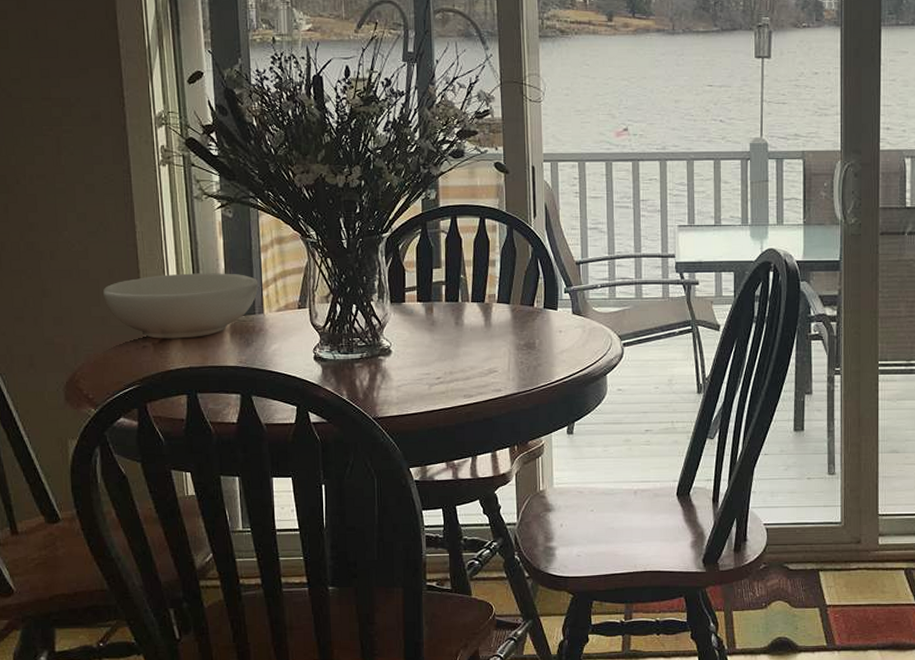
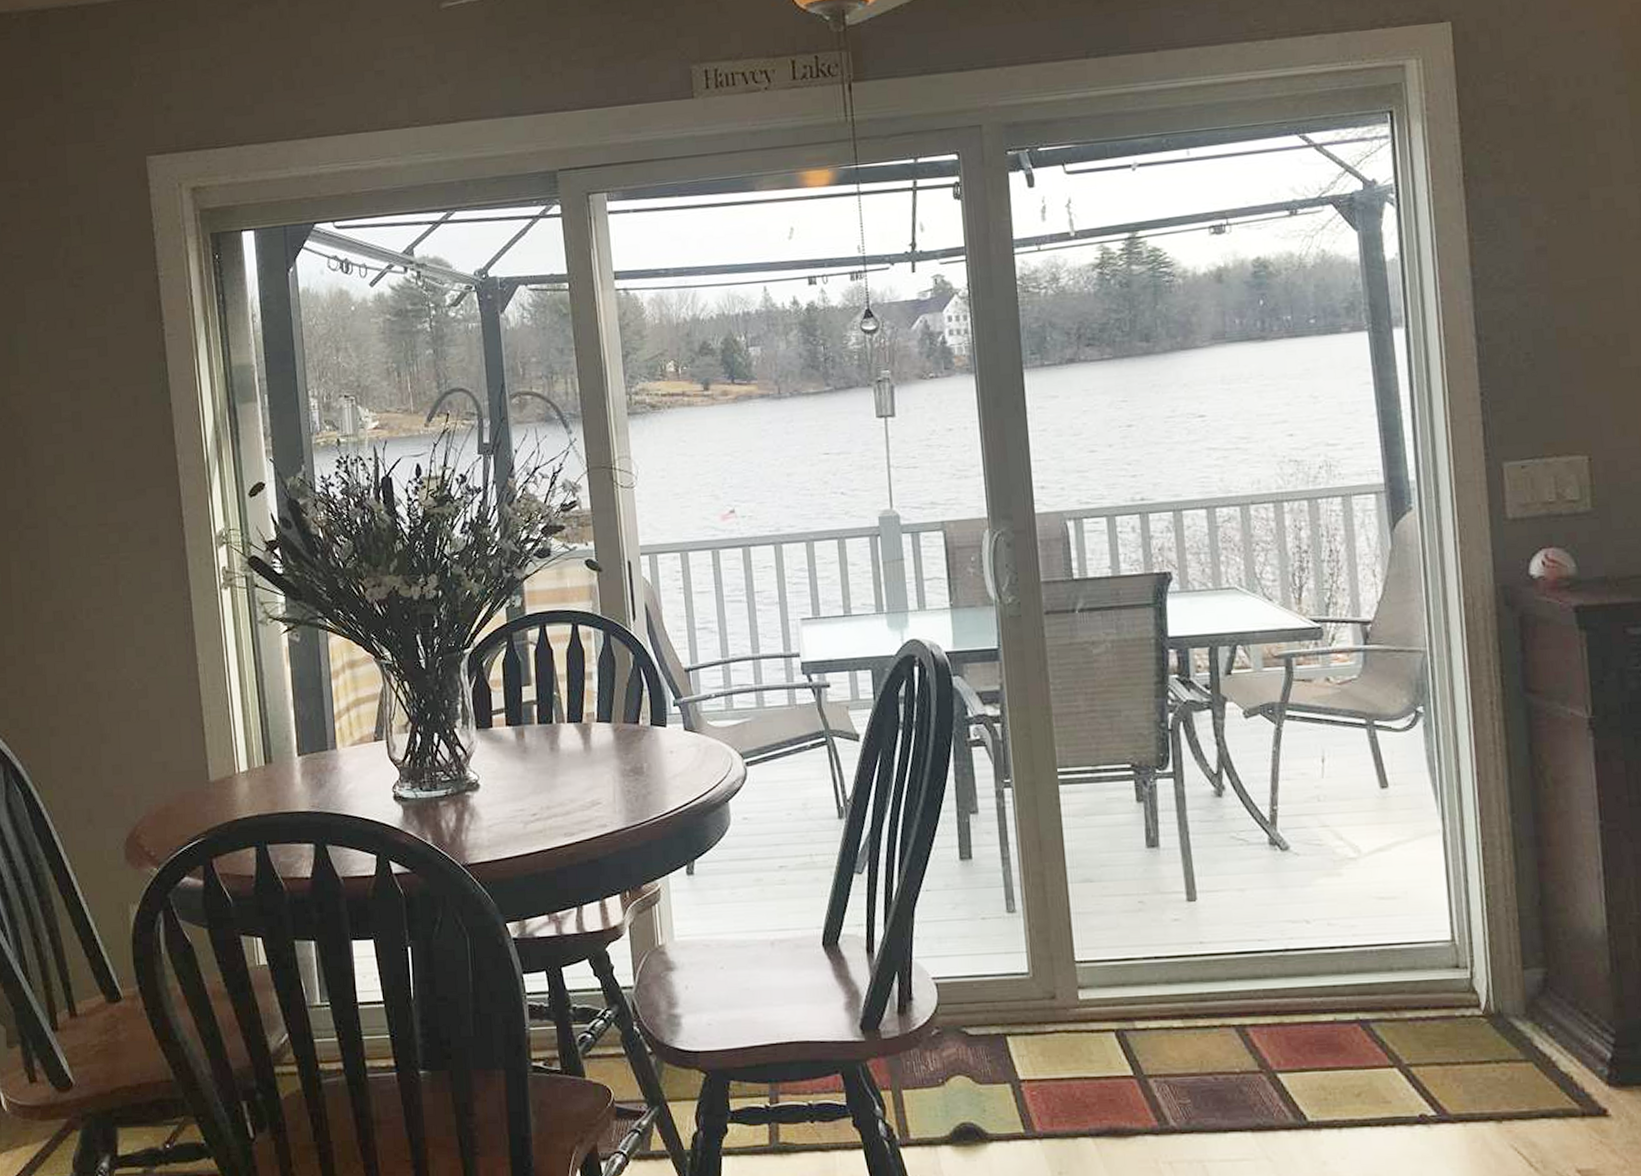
bowl: present [102,273,259,339] -> none [163,705,330,784]

